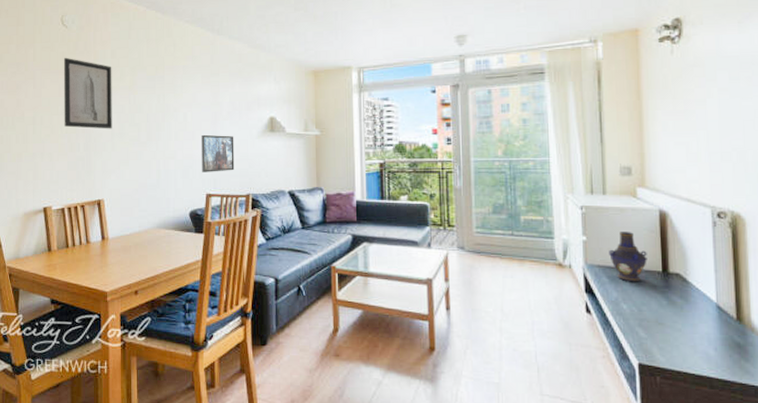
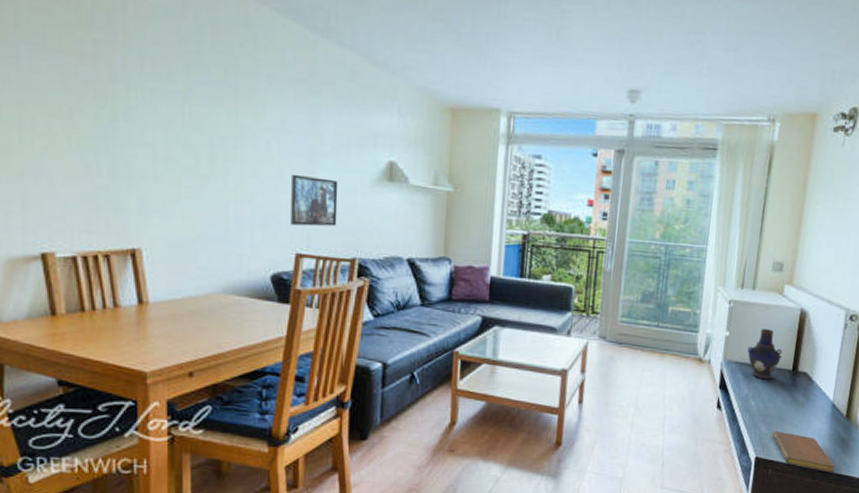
wall art: present [64,57,112,129] -> none [71,30,154,151]
notebook: none [652,335,736,382] -> present [771,430,835,473]

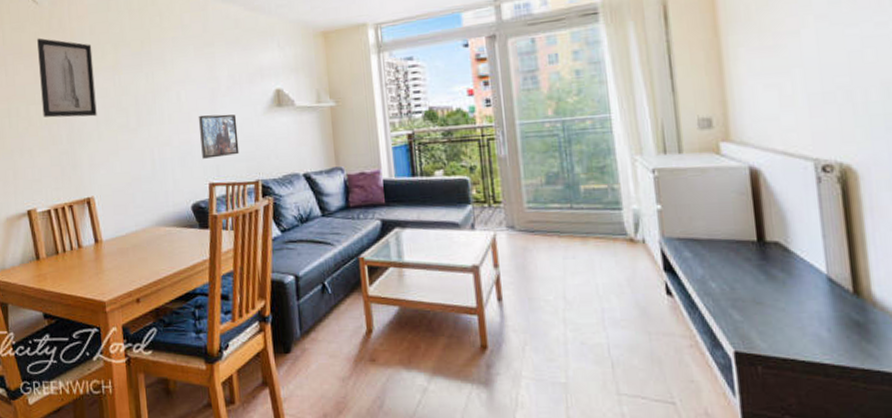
wall art: none [71,30,154,151] -> present [37,37,97,118]
vase: present [747,329,782,380] -> none [690,196,738,256]
notebook: present [771,430,835,473] -> none [749,317,857,368]

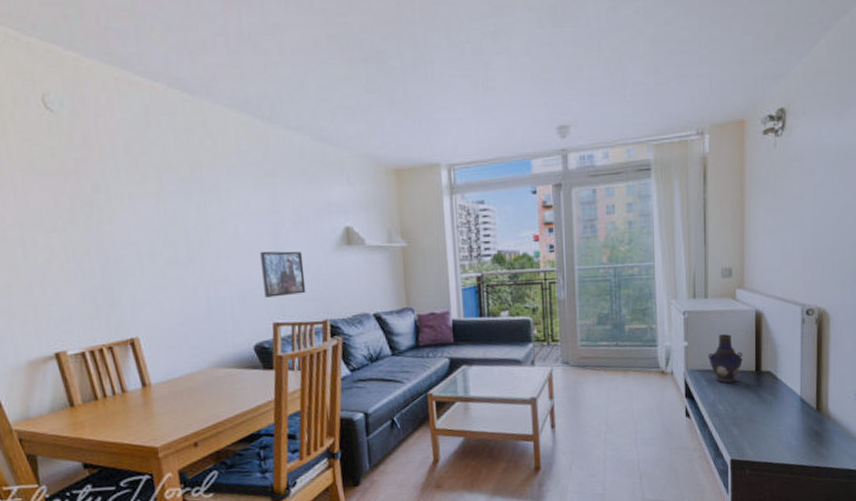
wall art: present [37,37,97,118] -> none [55,153,139,249]
vase: none [690,196,738,256] -> present [708,334,743,384]

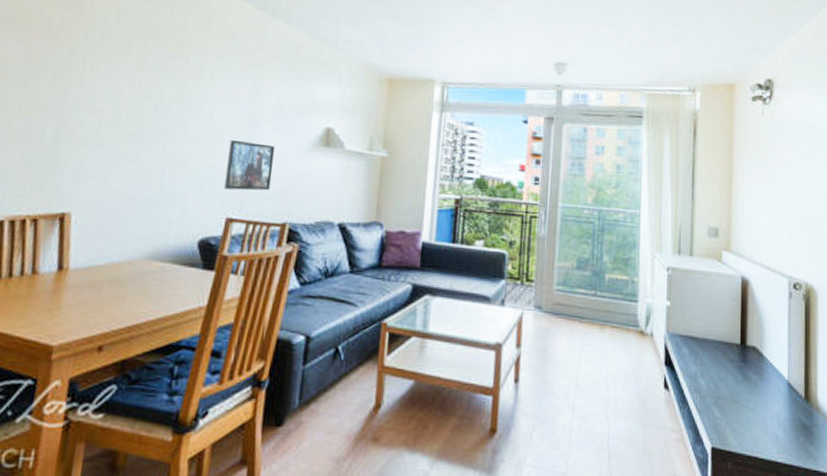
vase: present [708,334,743,384] -> none [691,298,727,355]

